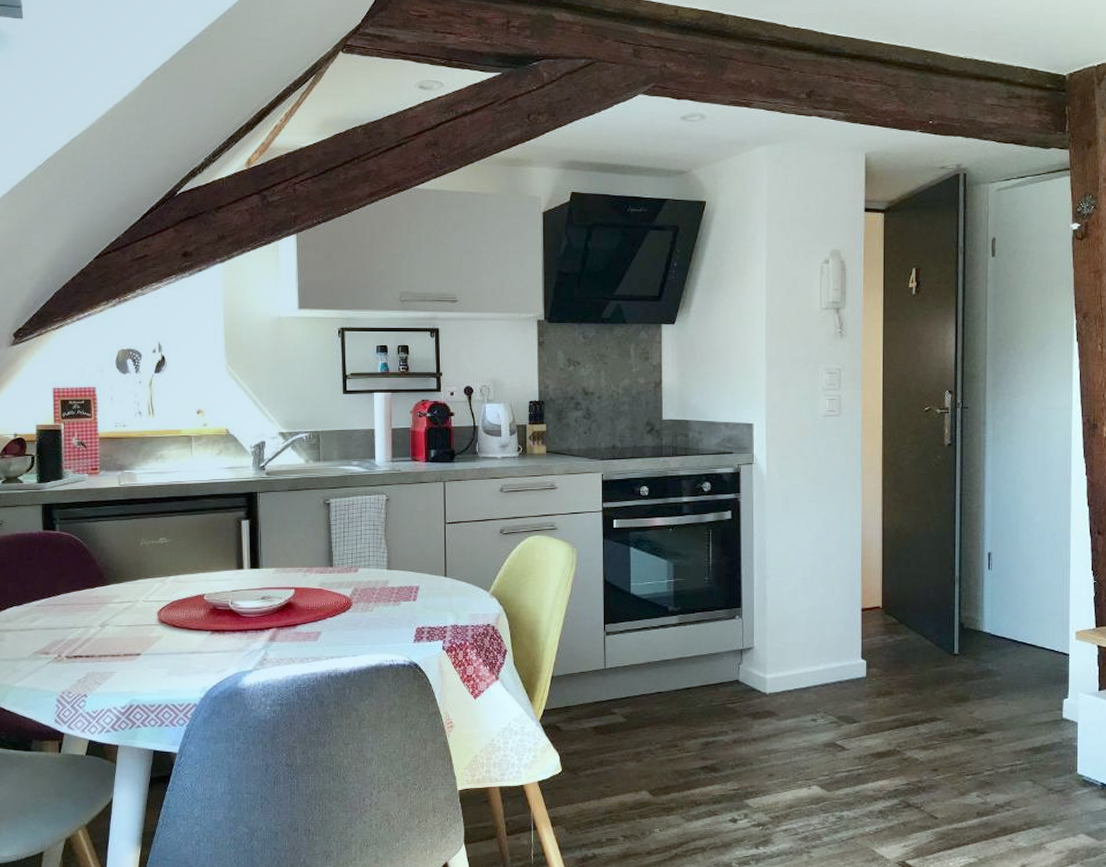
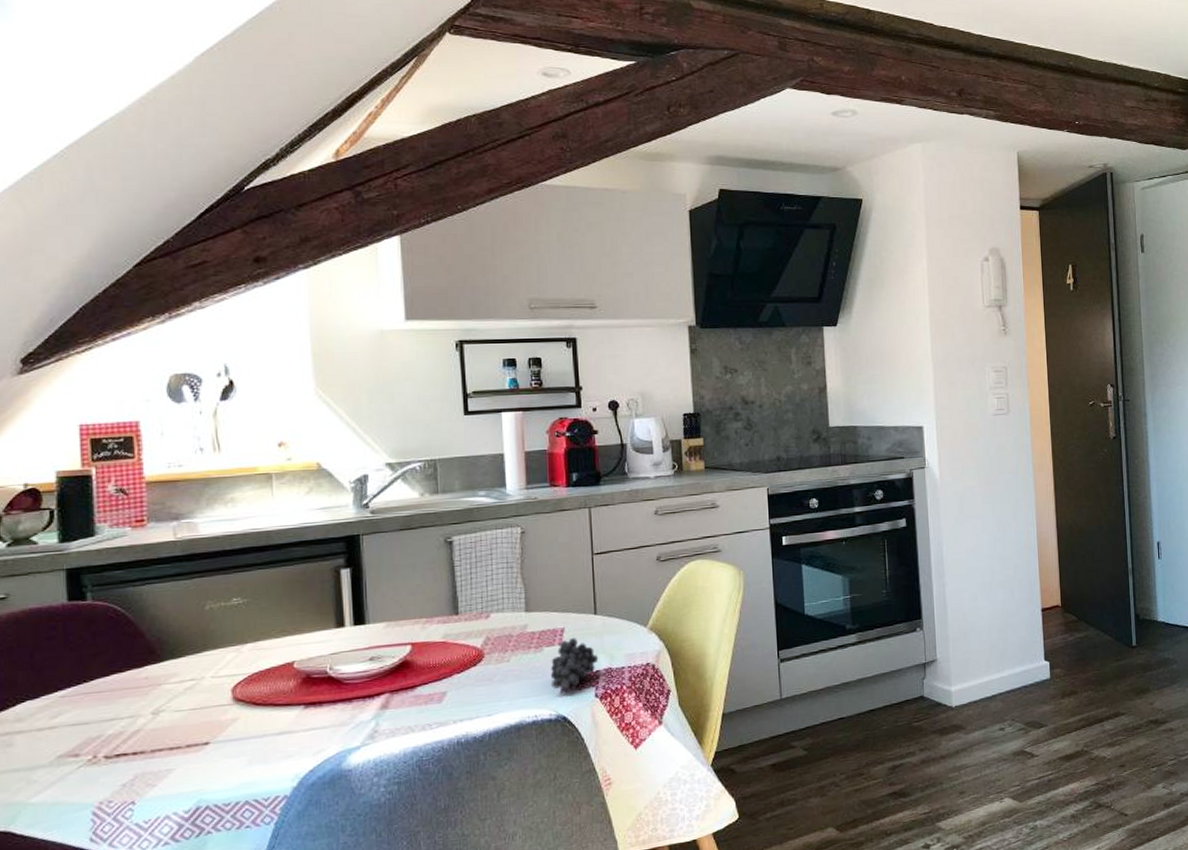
fruit: none [405,595,447,642] -> present [550,637,599,692]

